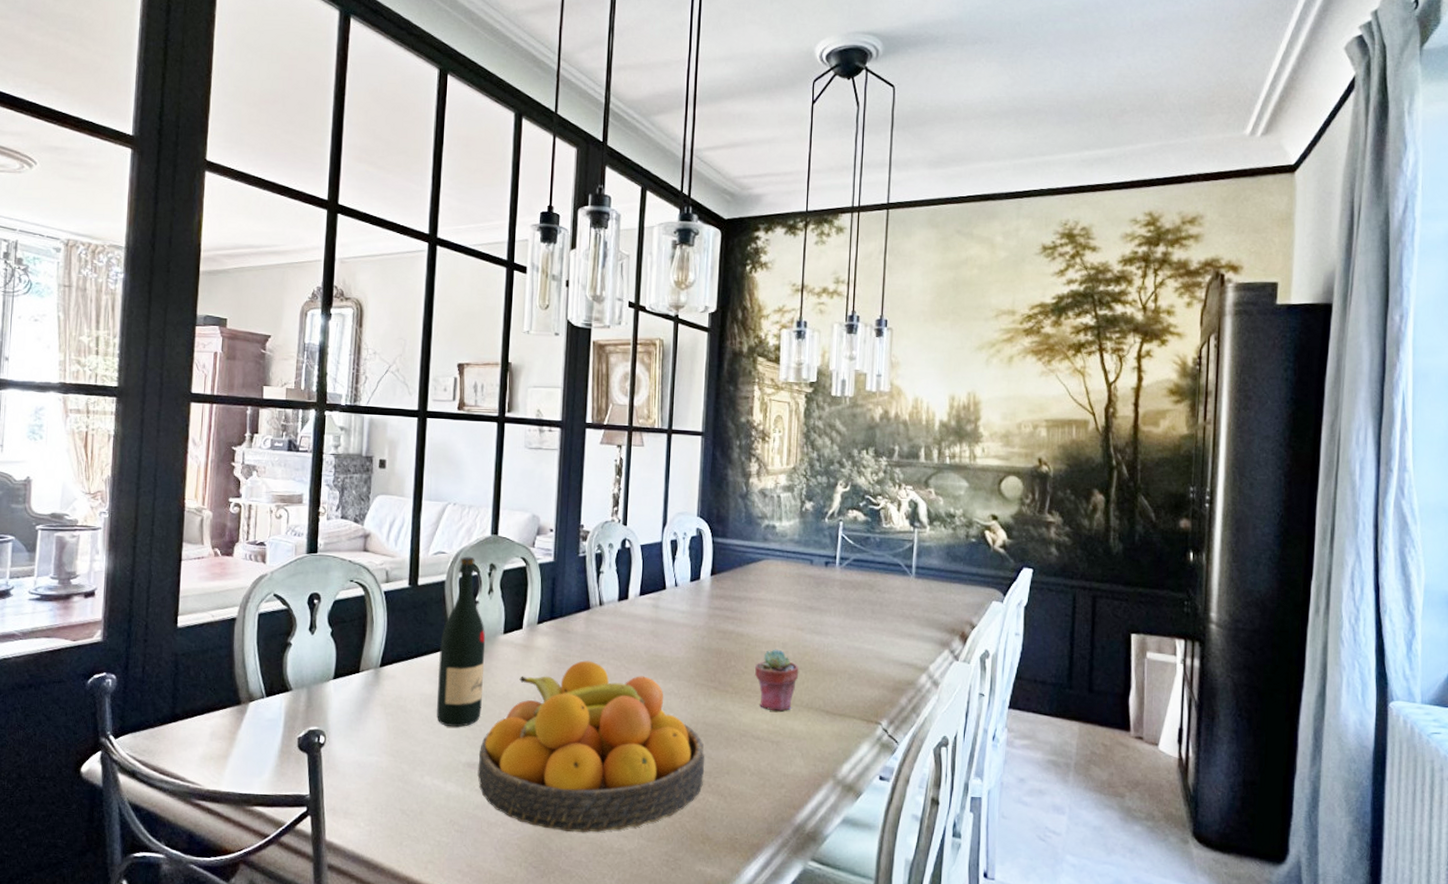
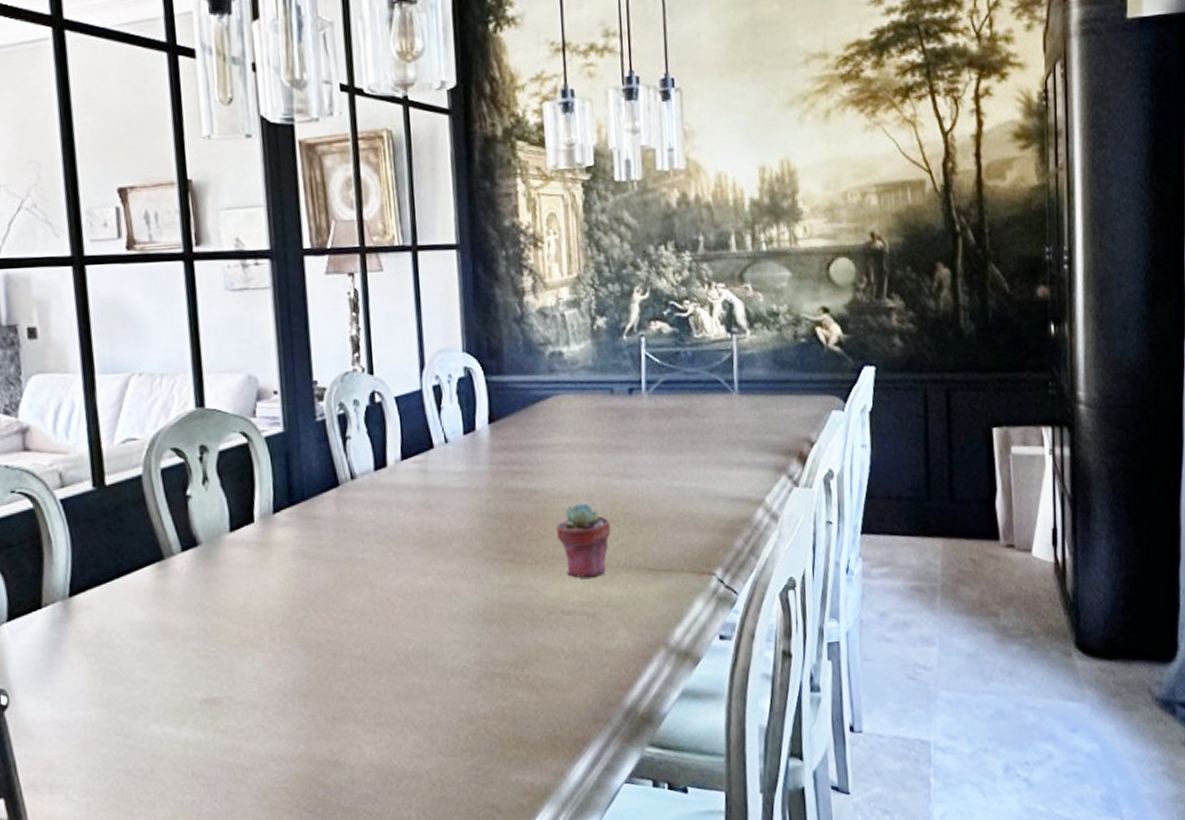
wine bottle: present [437,556,486,728] -> none [146,439,214,658]
fruit bowl: present [477,660,705,833] -> none [218,549,509,763]

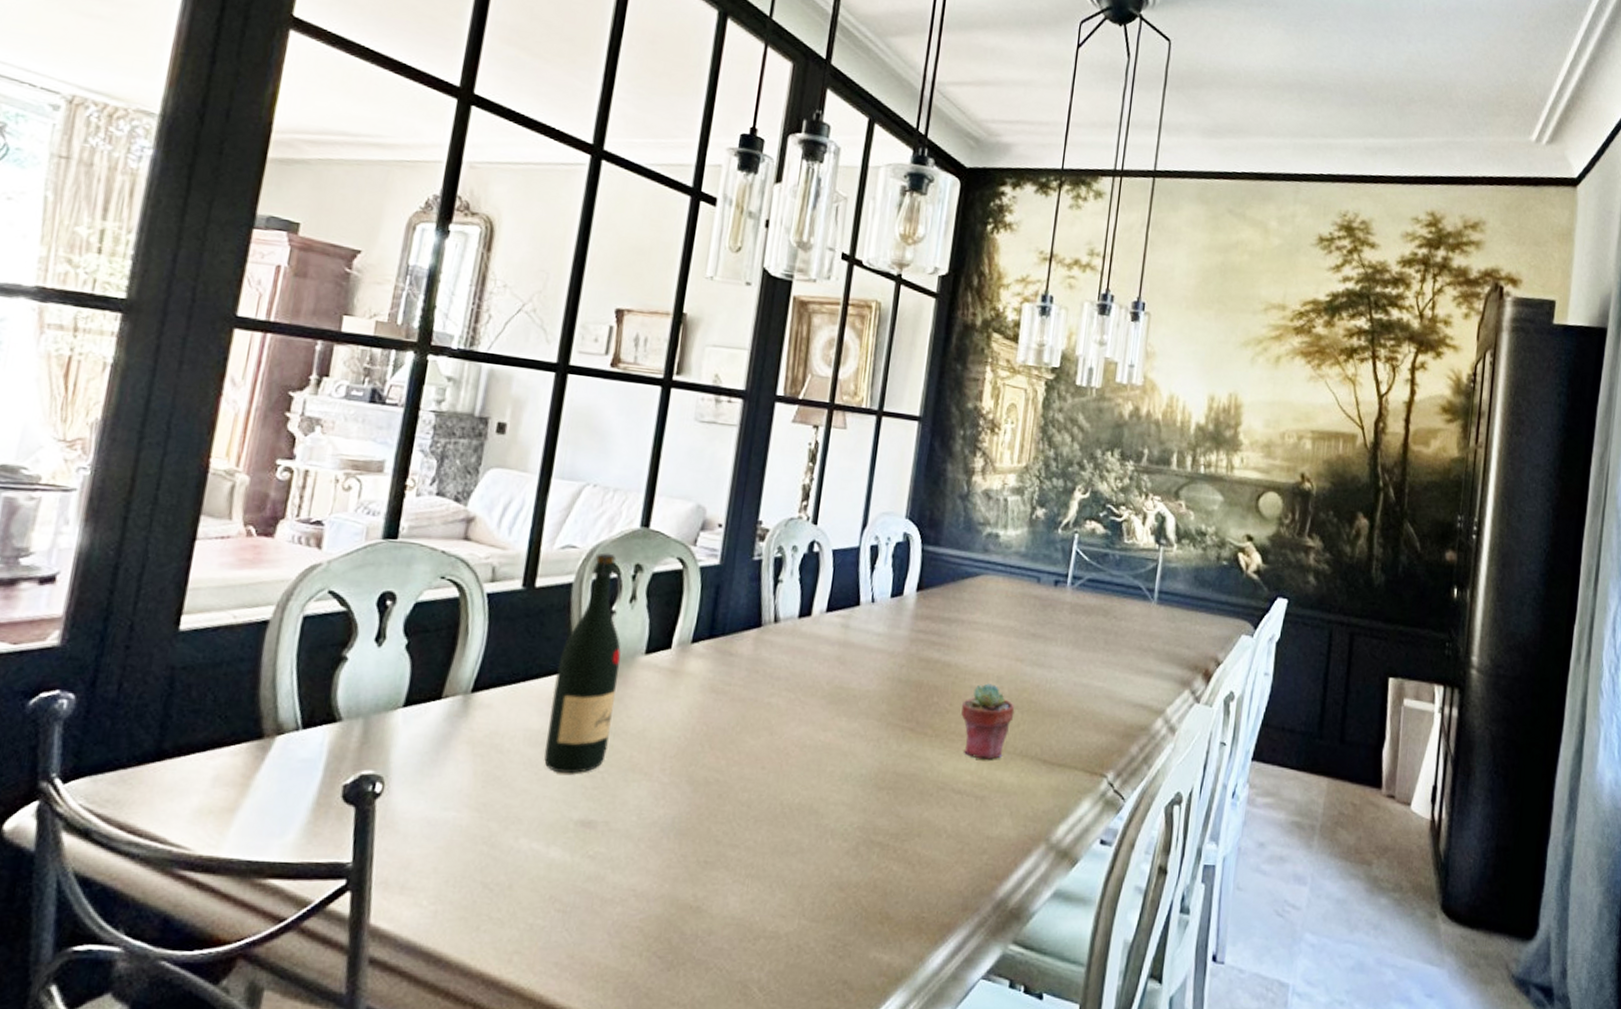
wine bottle: none [146,439,214,658] -> present [544,552,621,774]

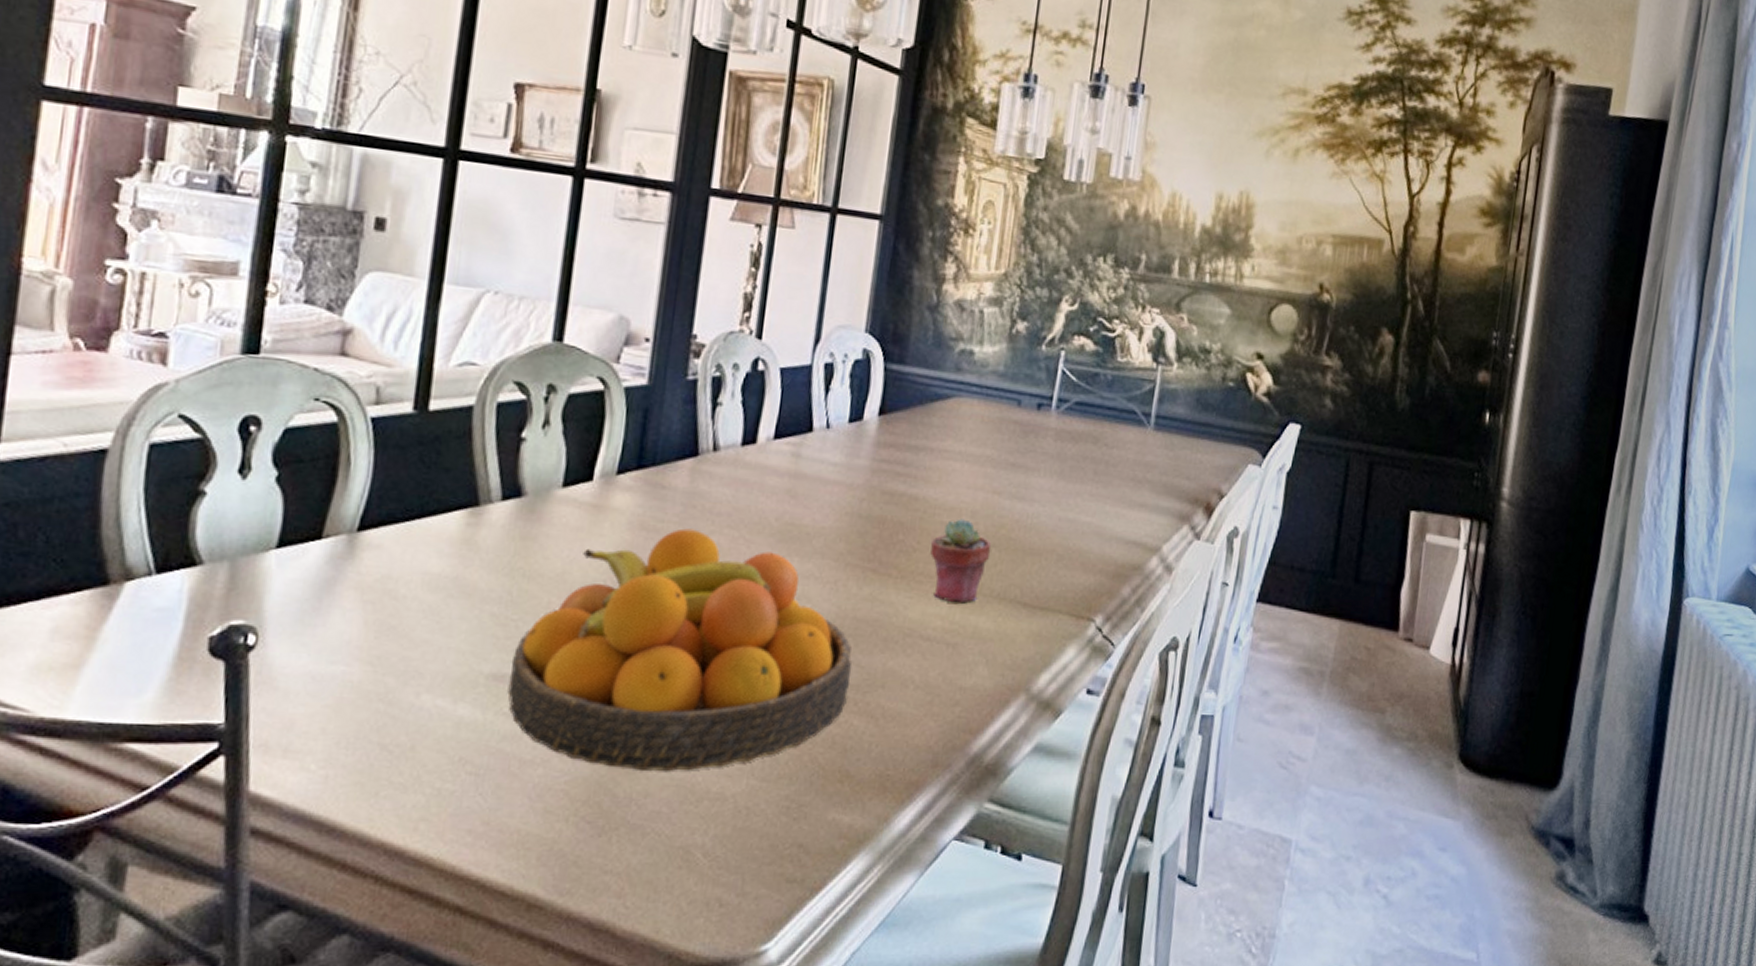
wine bottle: present [544,552,621,774] -> none [447,371,534,623]
fruit bowl: none [593,691,892,912] -> present [507,528,852,772]

